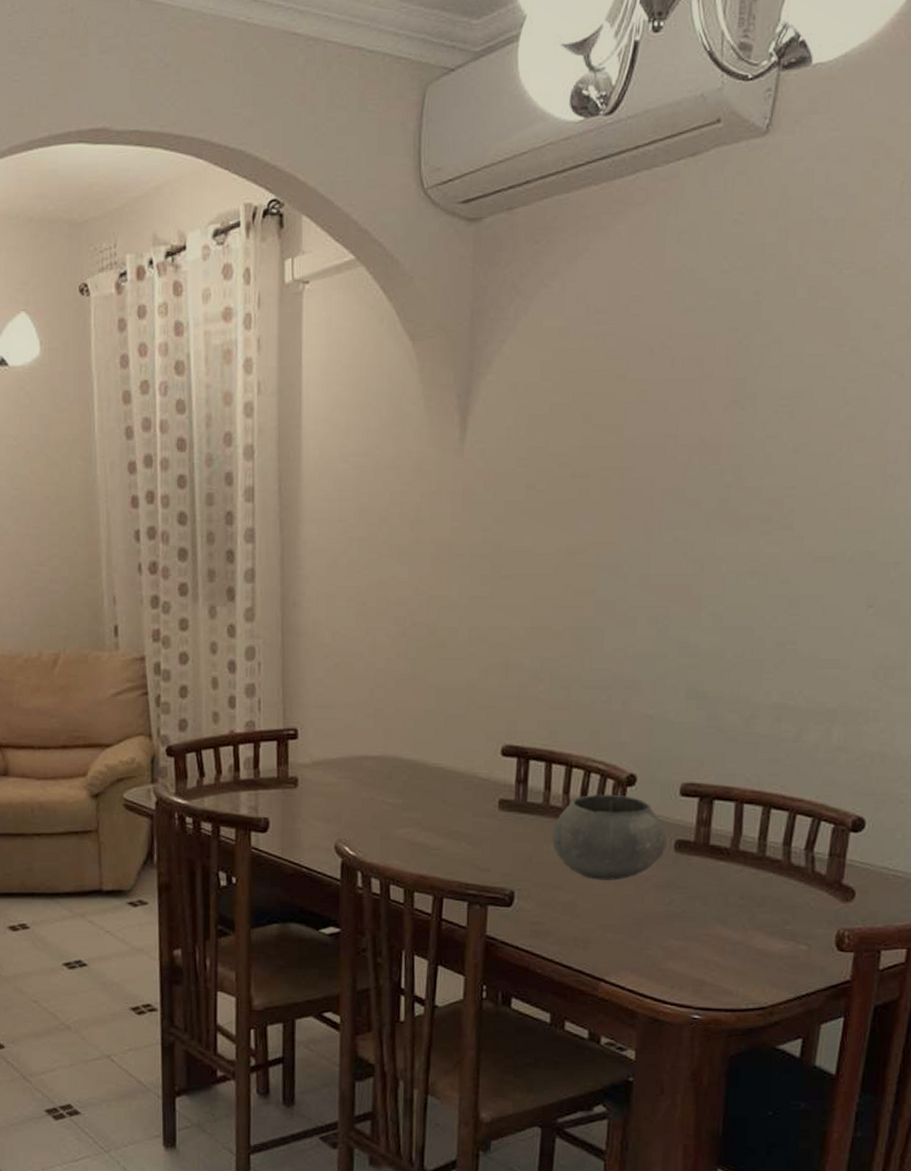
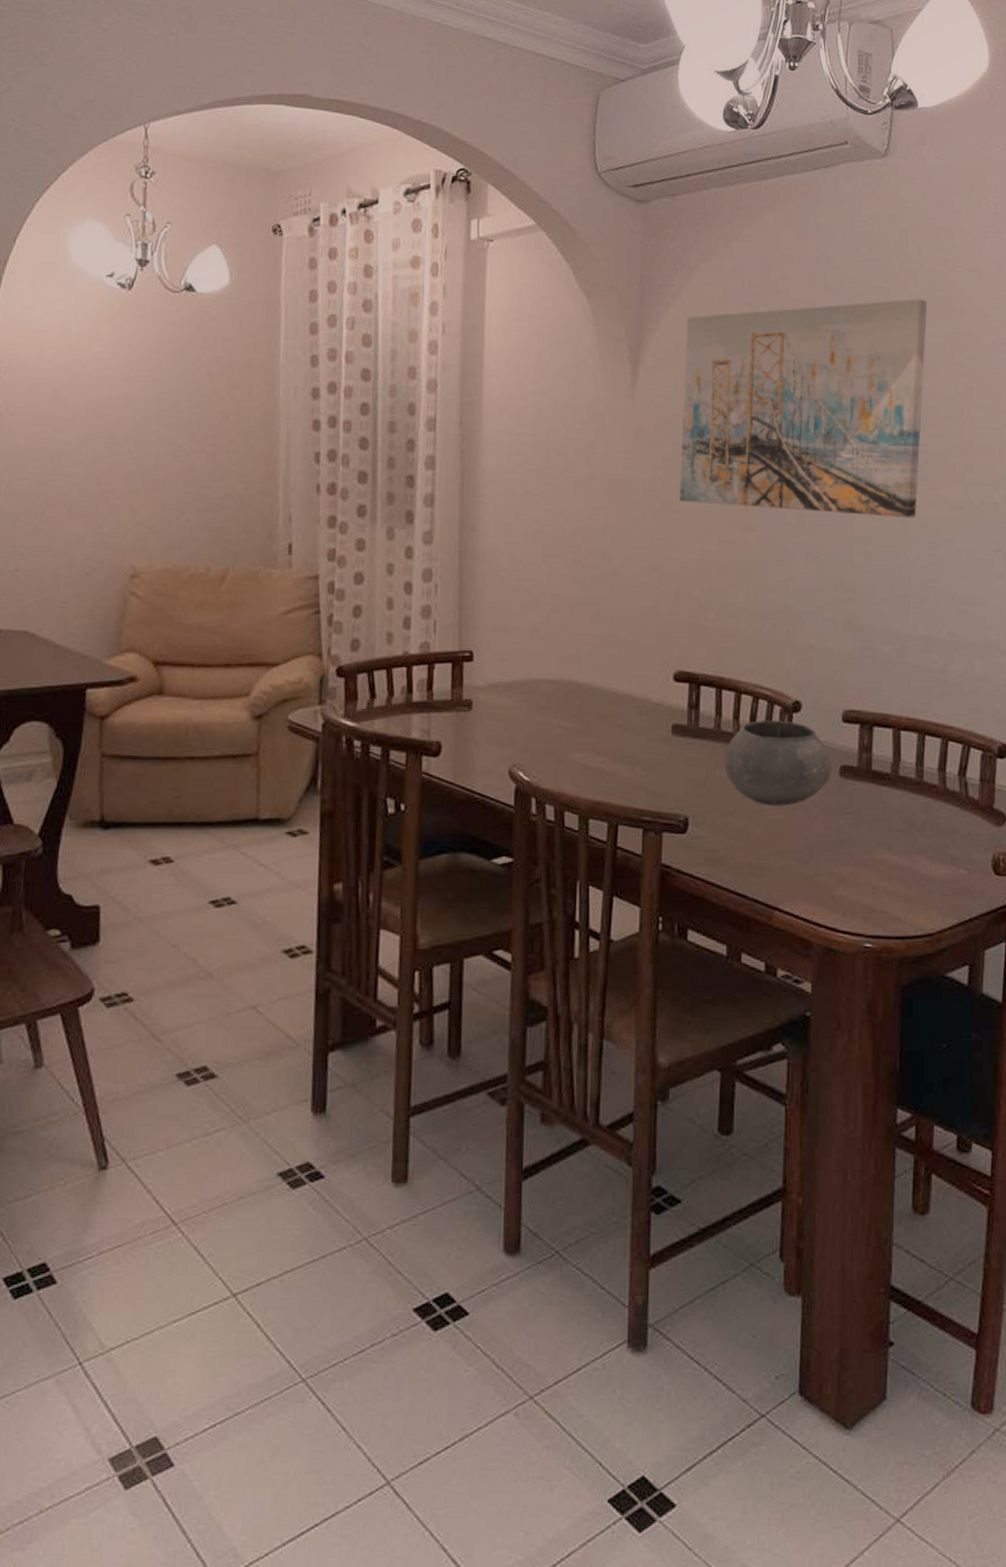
wall art: none [510,312,808,573] -> present [679,298,928,518]

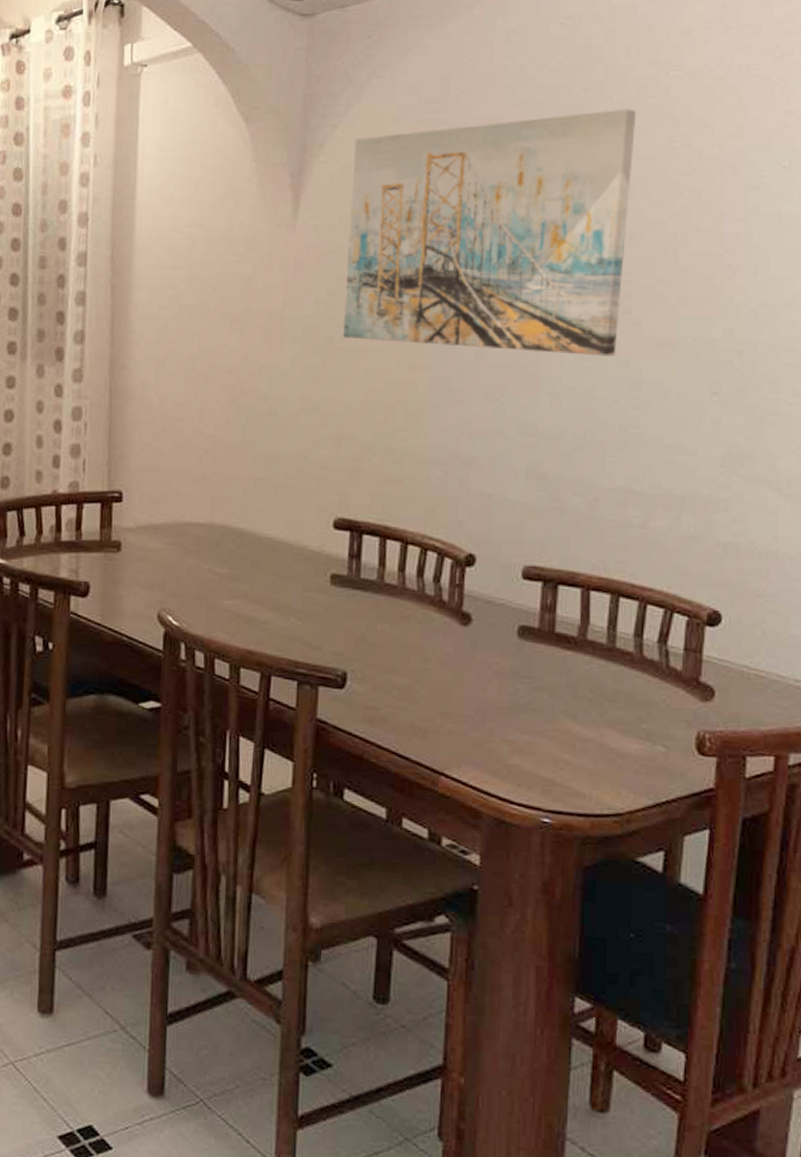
bowl: present [724,720,832,806] -> none [387,573,510,666]

